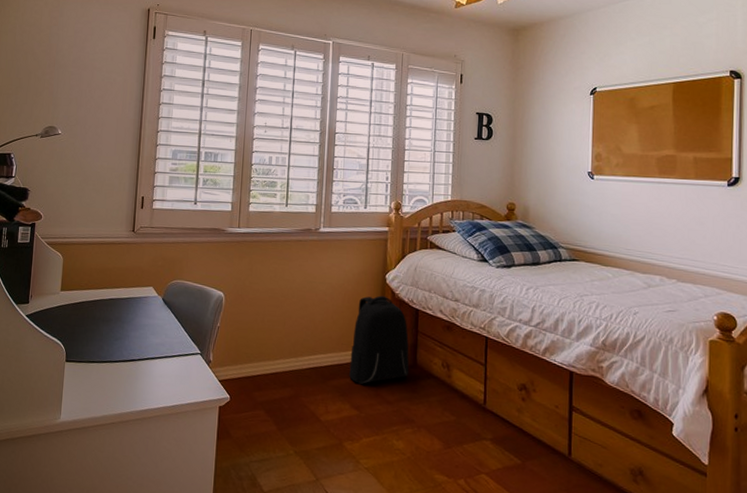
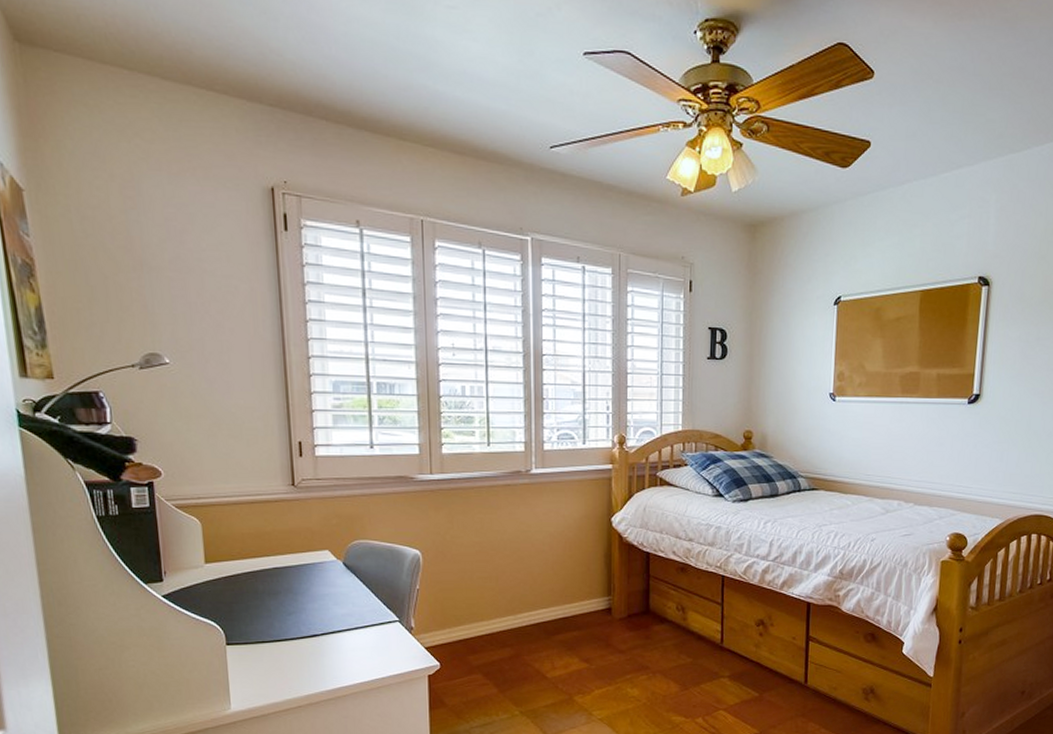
backpack: present [349,295,410,384] -> none [576,540,642,636]

